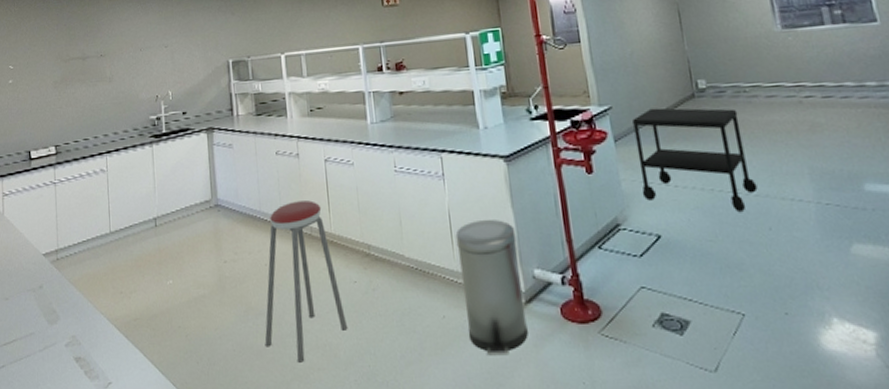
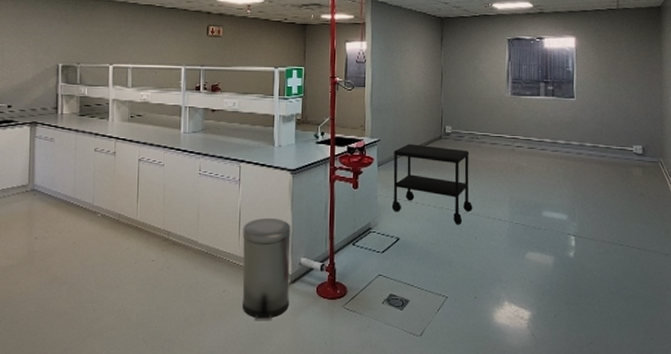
music stool: present [264,200,348,363] -> none [66,192,142,323]

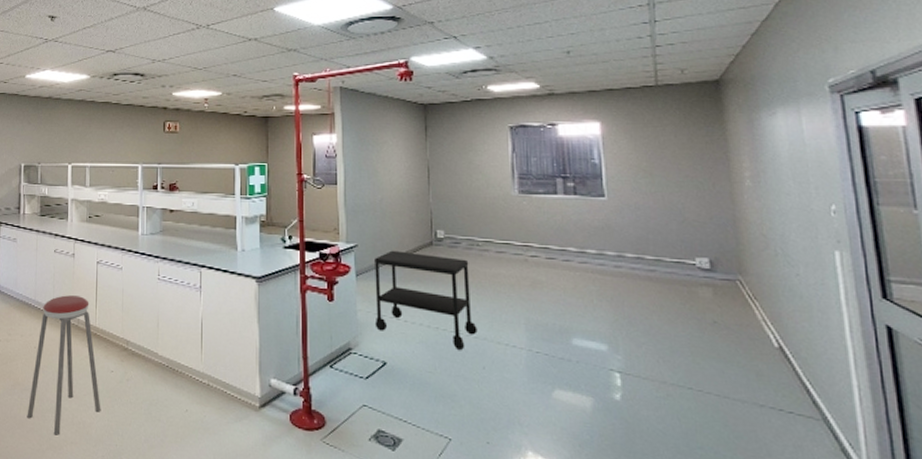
music stool: none [66,192,142,323] -> present [27,295,101,435]
pedal bin: present [242,218,291,321] -> none [205,331,259,450]

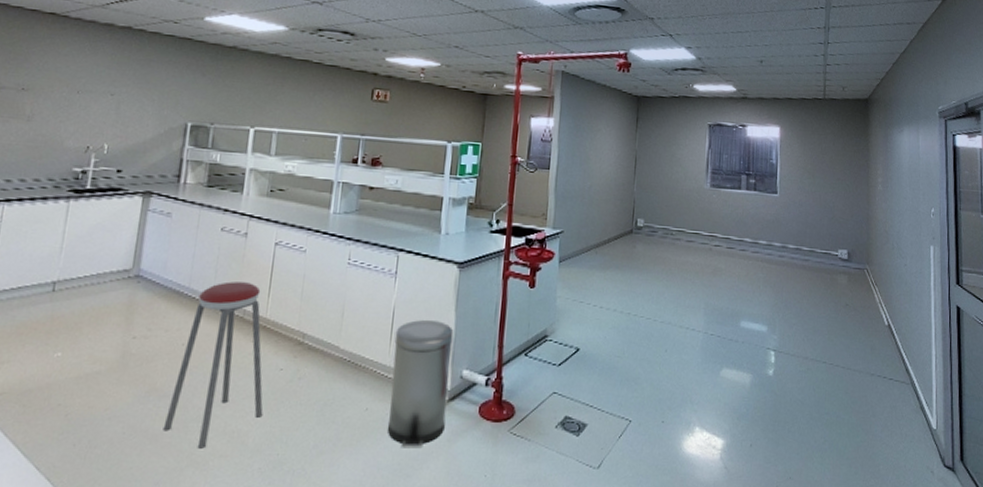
pedal bin: none [205,331,259,450] -> present [388,320,454,449]
utility cart: present [373,250,478,351] -> none [572,237,664,335]

